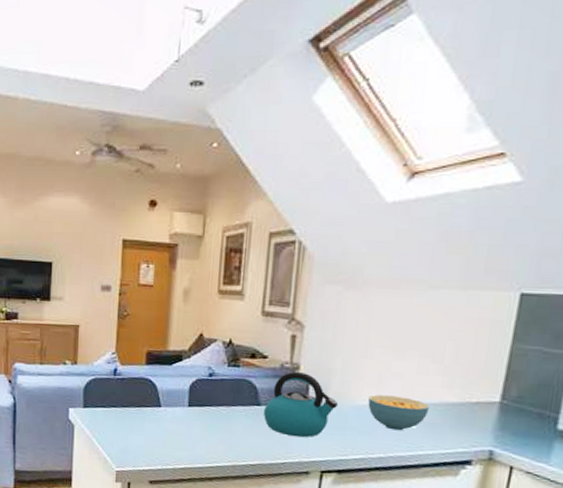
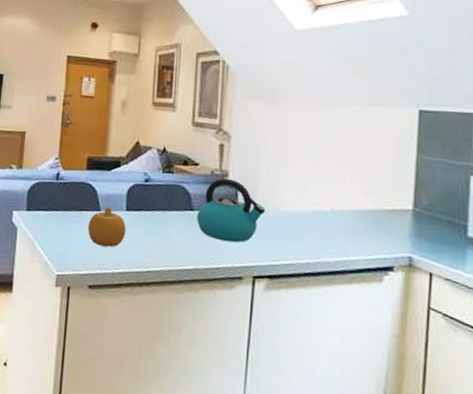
fruit: none [148,402,189,443] -> present [87,206,126,247]
cereal bowl: present [368,394,430,431] -> none [293,201,350,237]

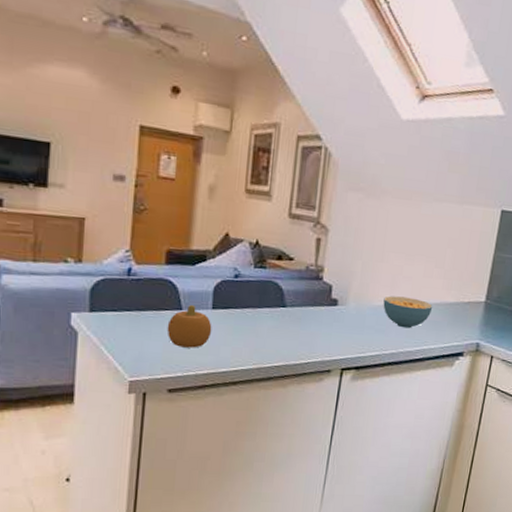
kettle: present [197,178,266,243] -> none [289,274,358,338]
cereal bowl: none [293,201,350,237] -> present [383,296,433,329]

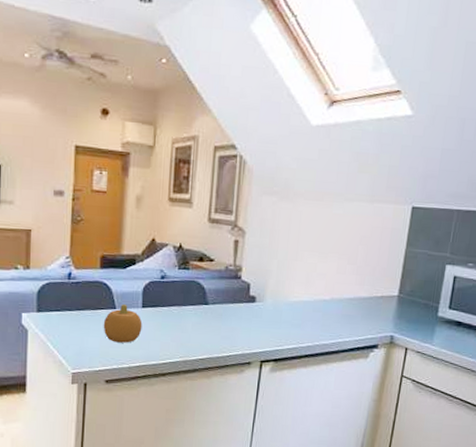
cereal bowl: present [383,296,433,329] -> none [298,292,347,323]

